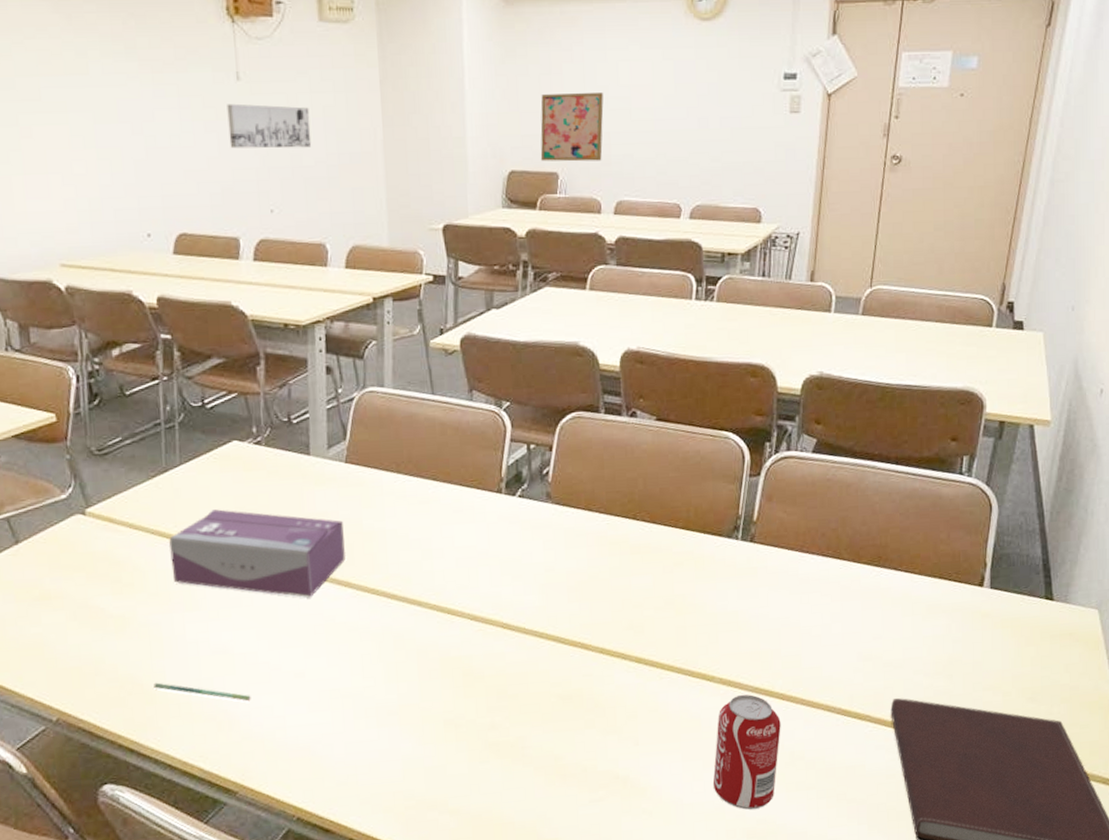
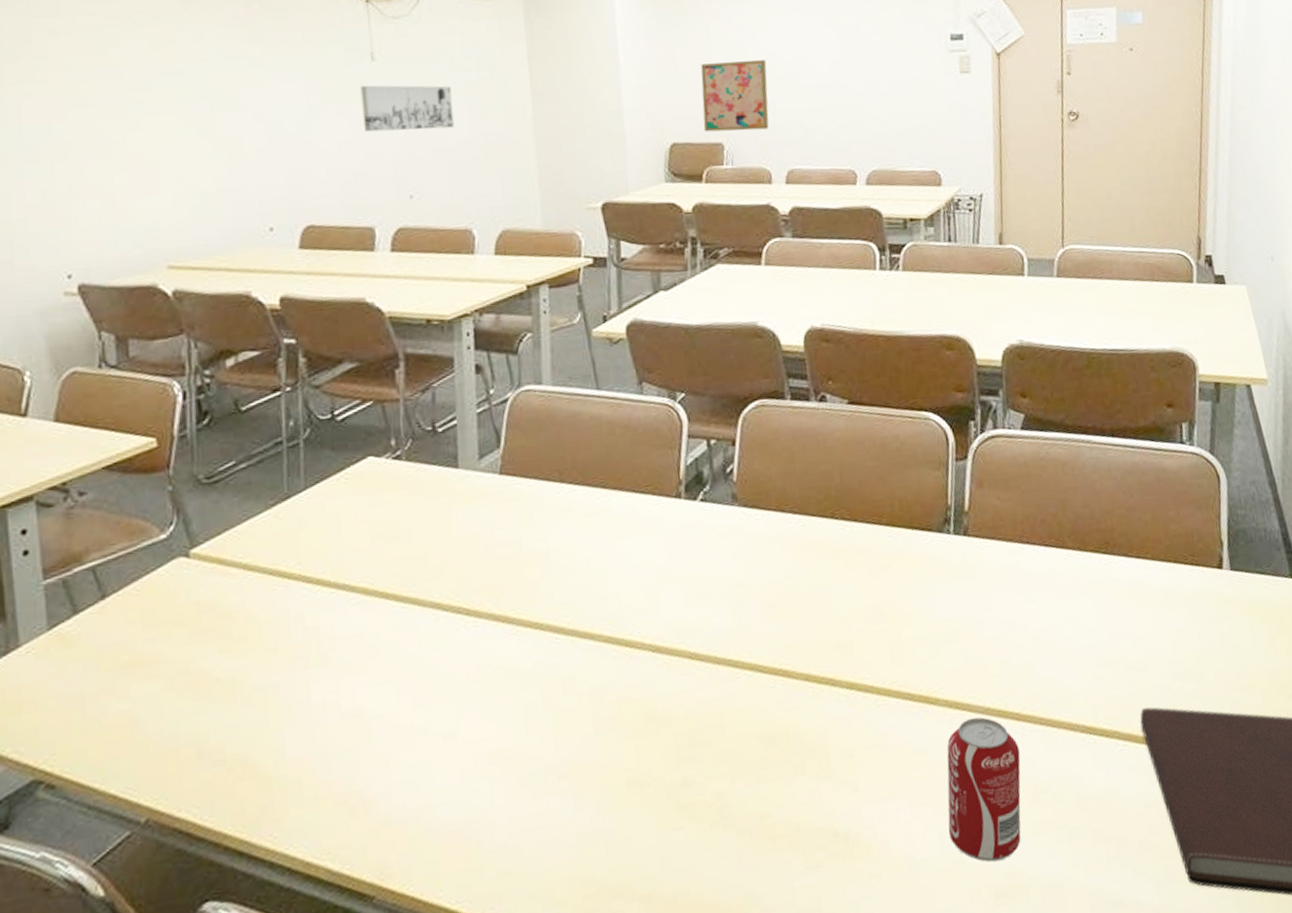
pen: present [154,682,251,702] -> none [270,760,391,777]
tissue box: present [169,509,345,598] -> none [291,539,503,640]

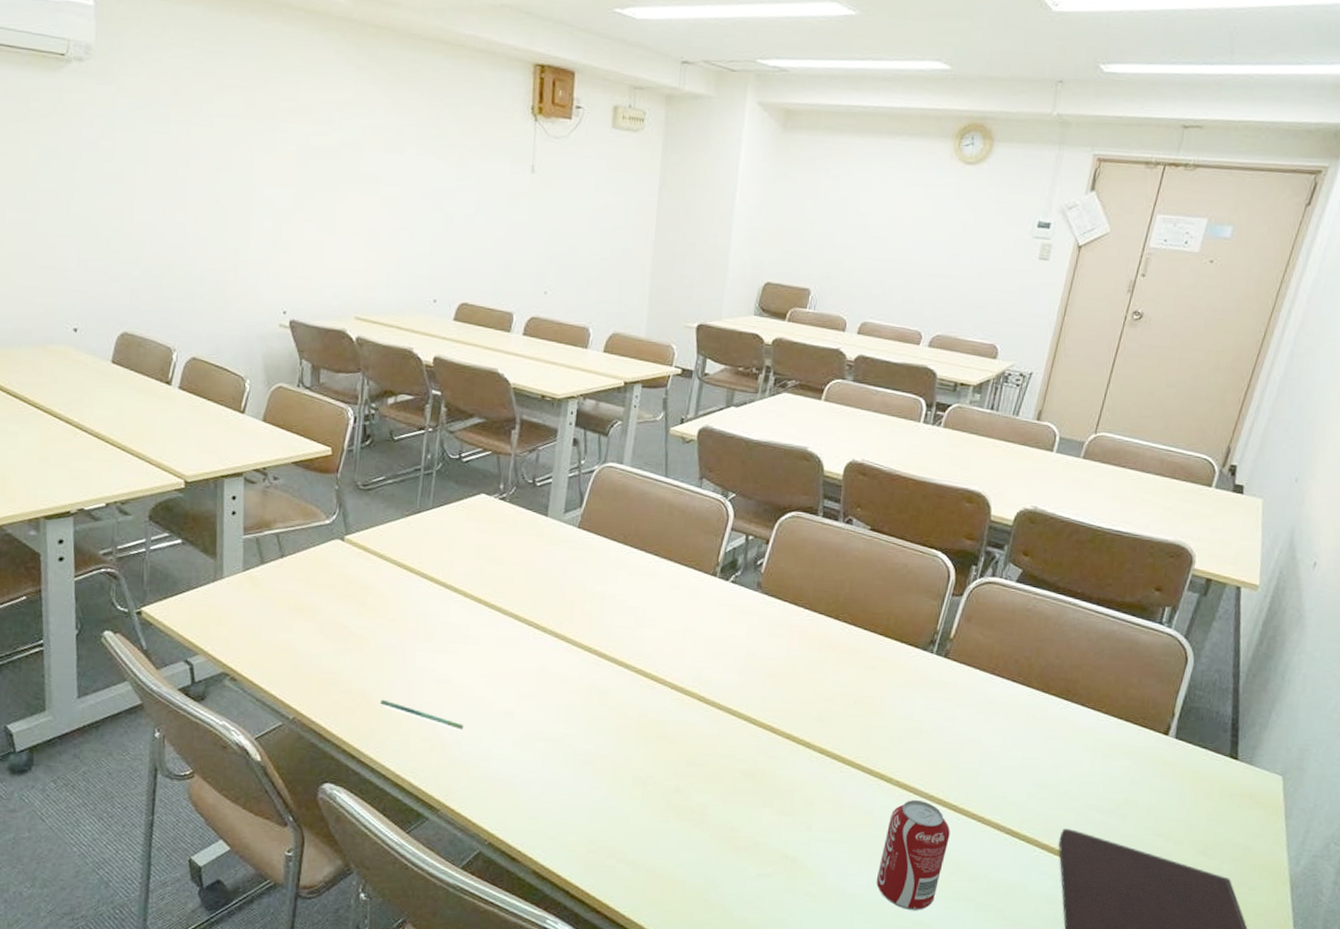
pen: none [270,760,391,777] -> present [380,699,464,730]
wall art: present [360,85,455,132] -> none [517,192,592,240]
wall art: present [701,60,769,132] -> none [796,216,863,283]

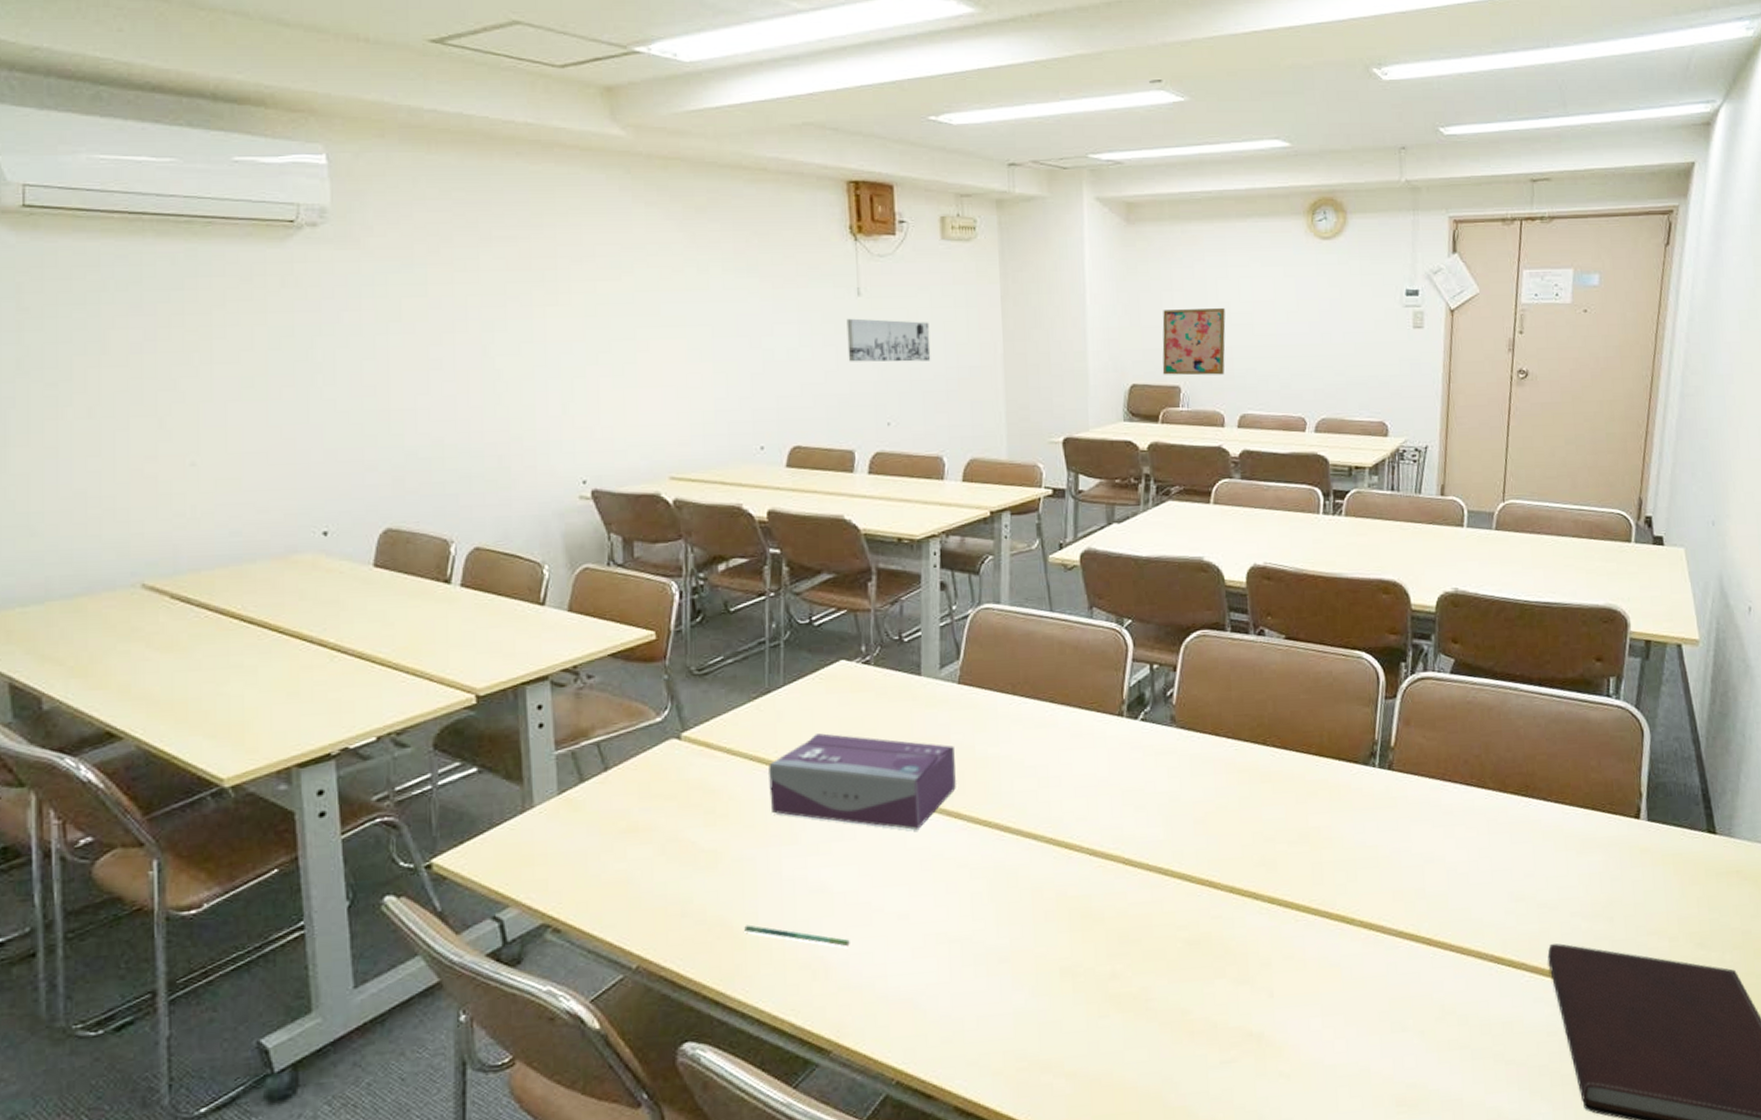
tissue box: none [411,553,568,646] -> present [768,733,956,831]
wall art: none [517,192,592,240] -> present [846,318,931,362]
wall art: none [796,216,863,283] -> present [1162,308,1226,376]
beverage can: present [876,800,950,910] -> none [1356,939,1429,1073]

